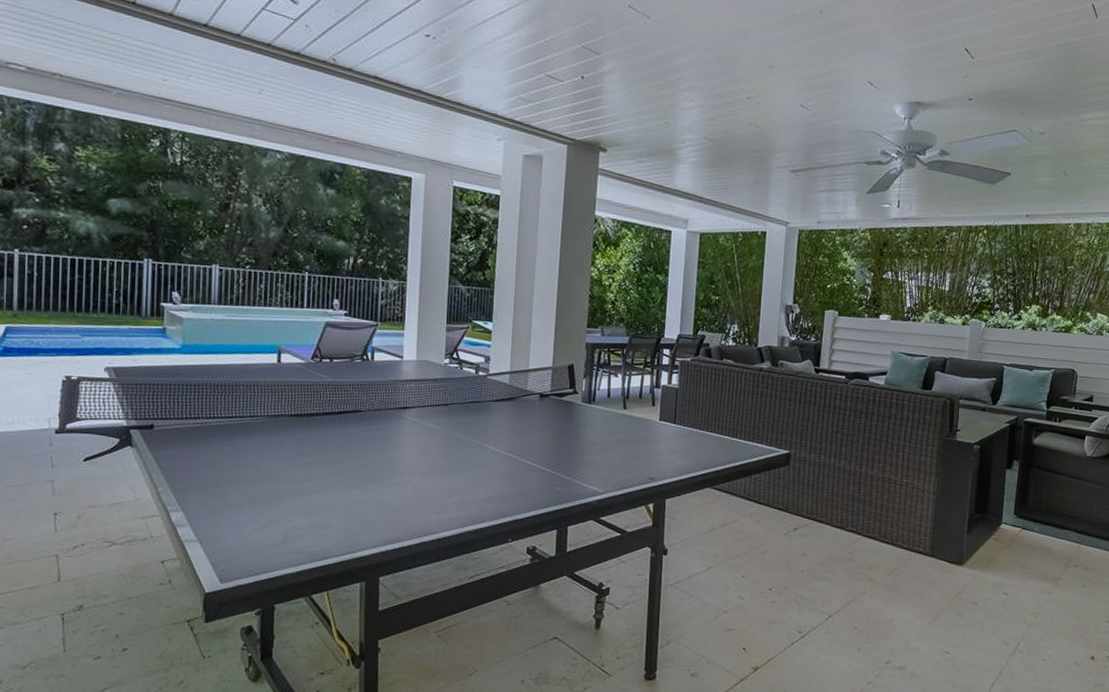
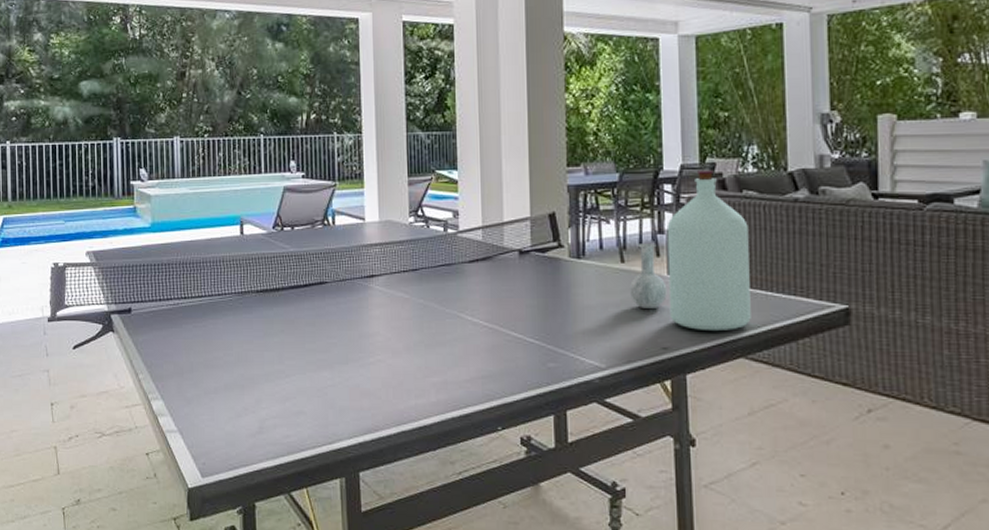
bottle: none [628,339,724,467] -> present [630,169,751,332]

